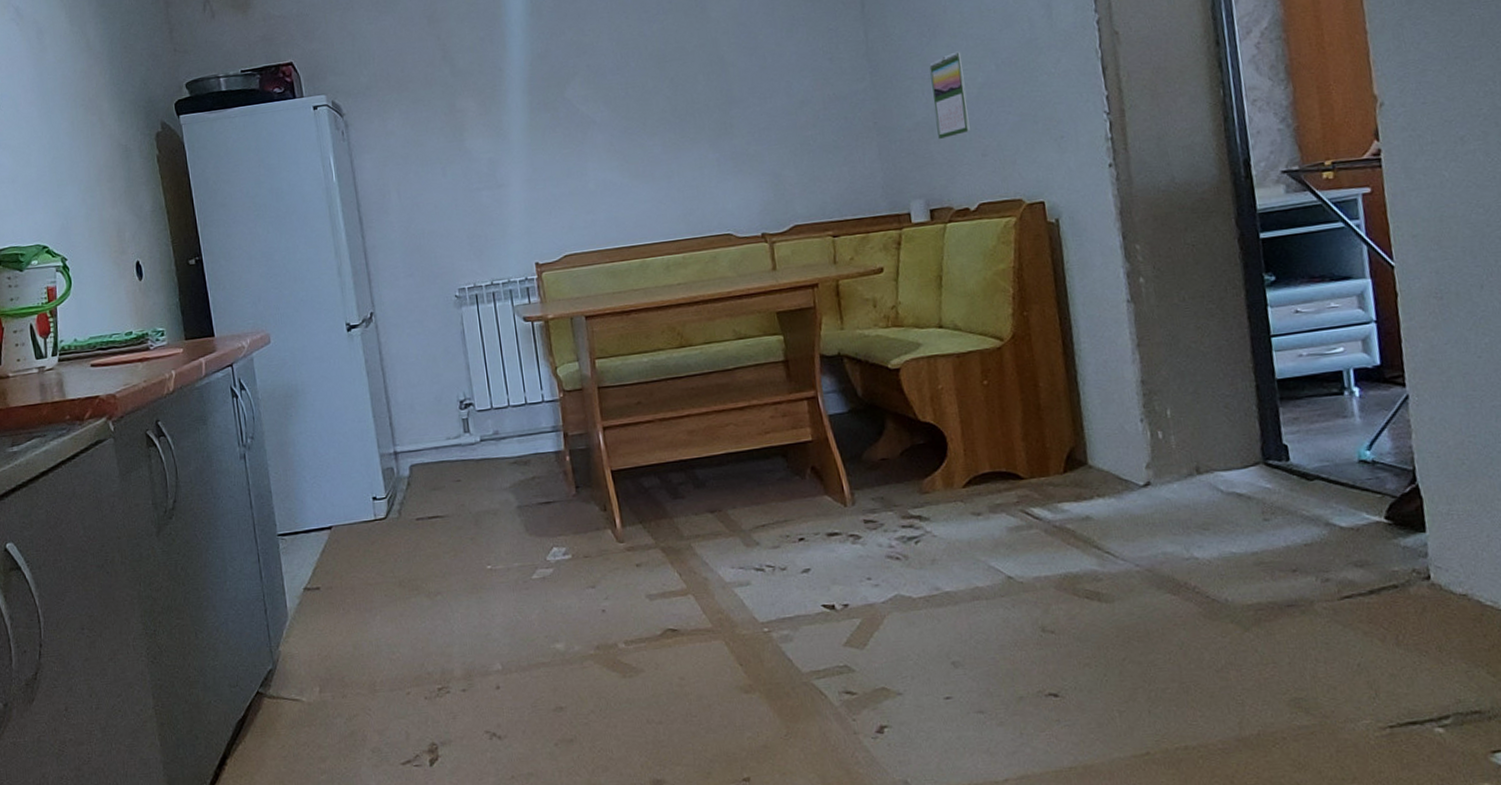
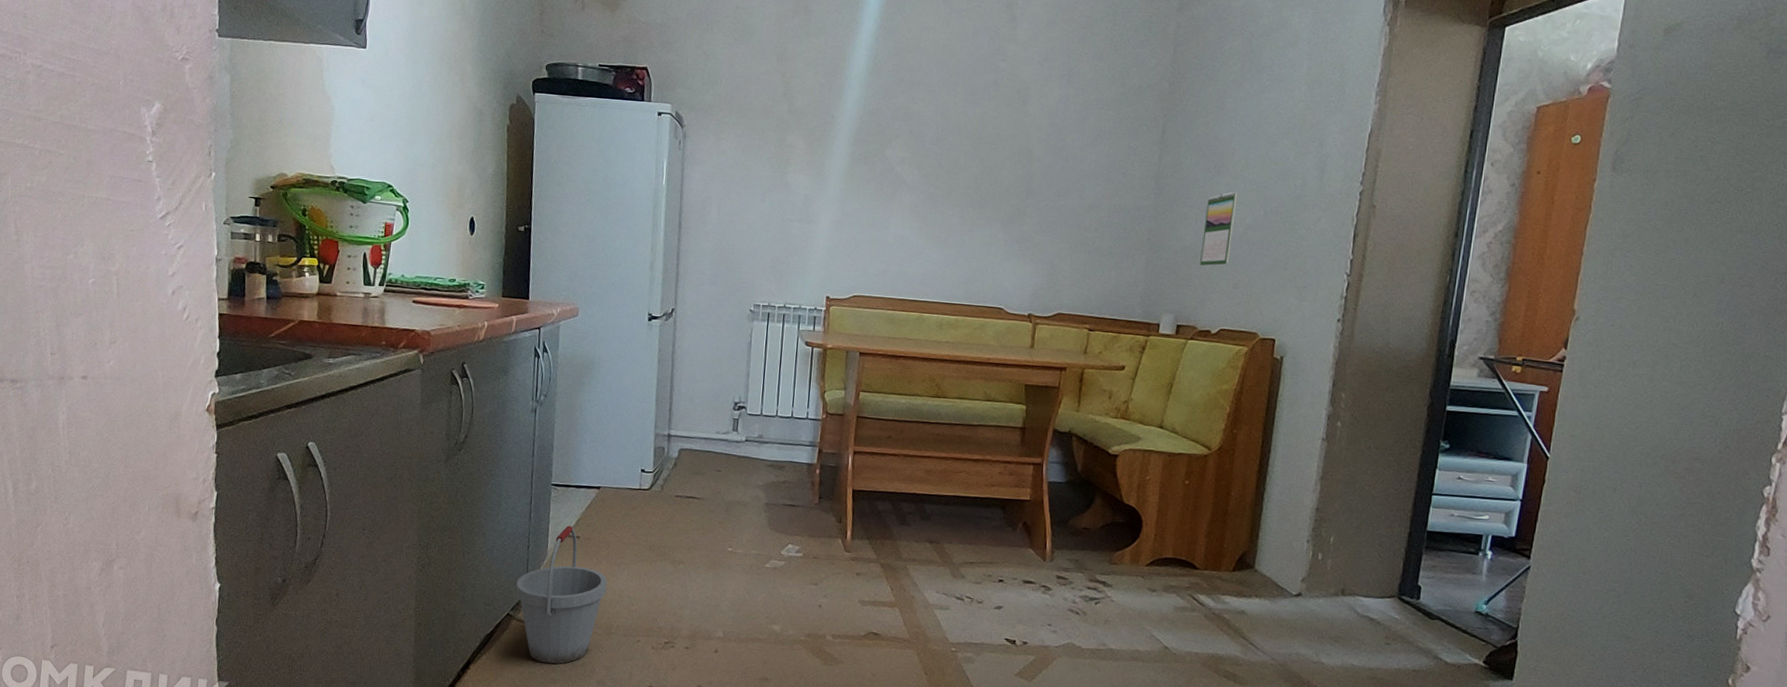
bucket: none [260,577,362,741] -> present [515,525,607,664]

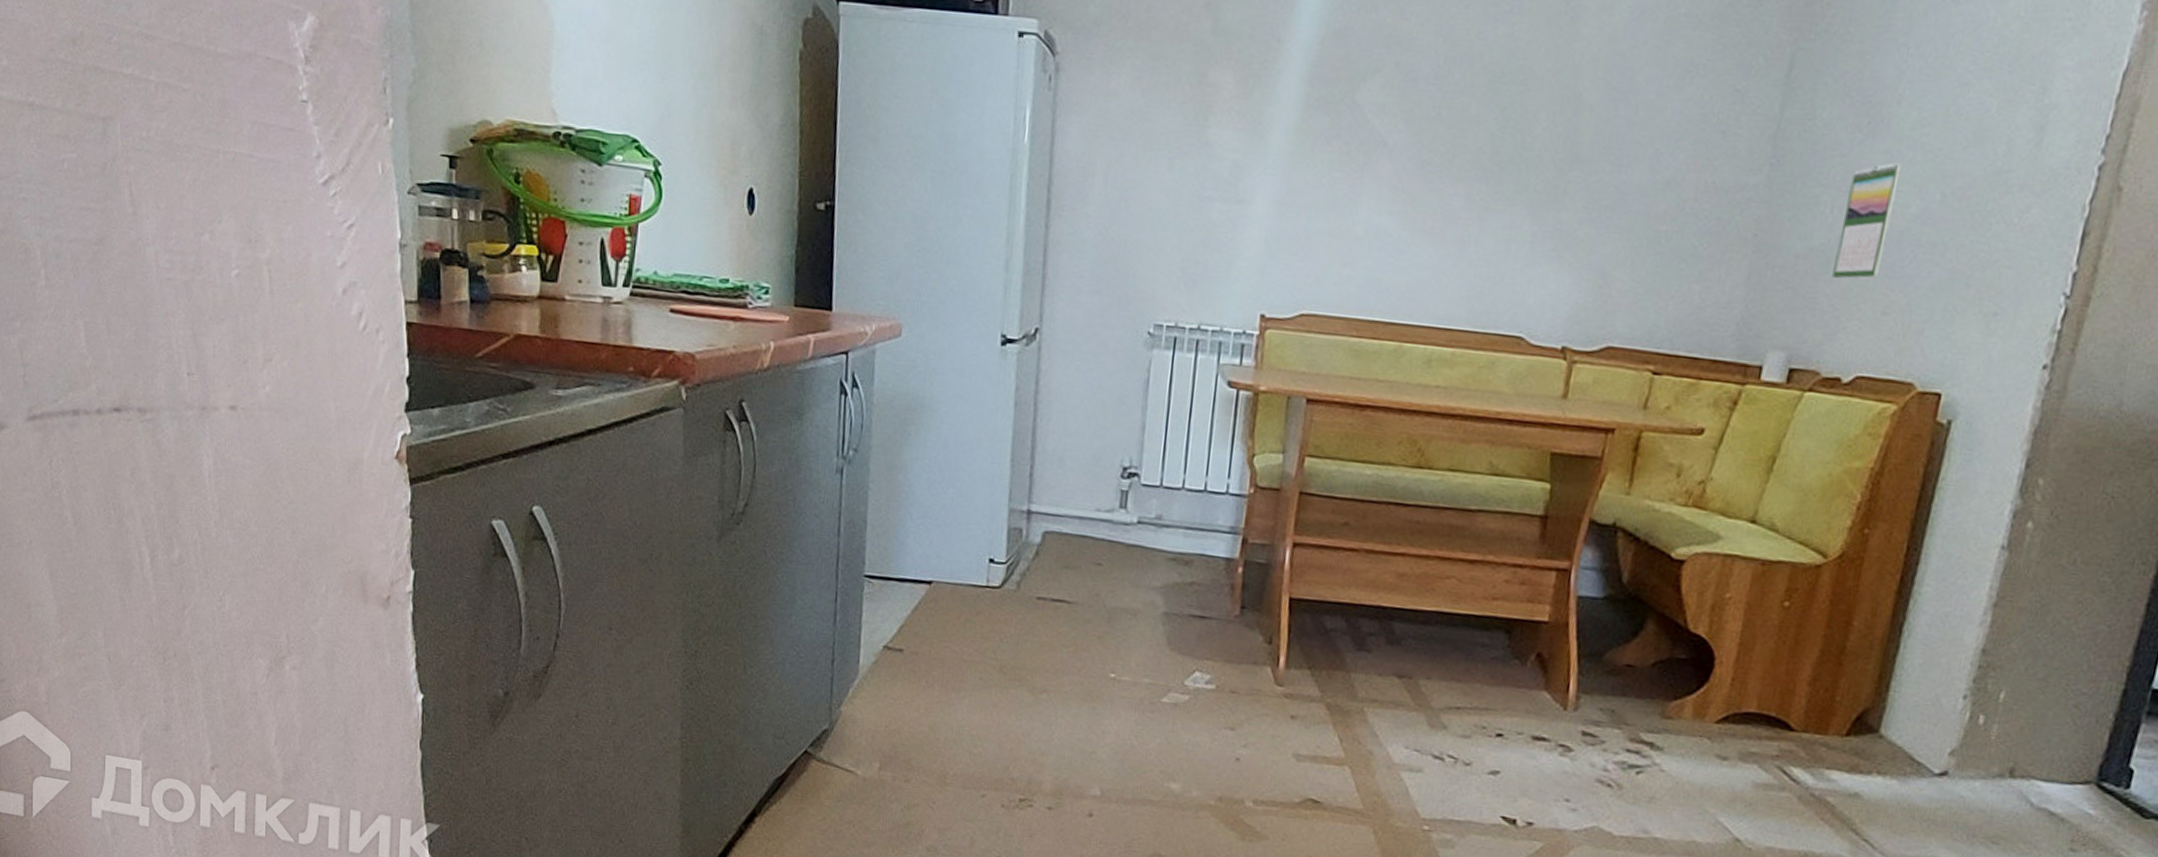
bucket: present [515,525,607,664] -> none [815,633,941,822]

